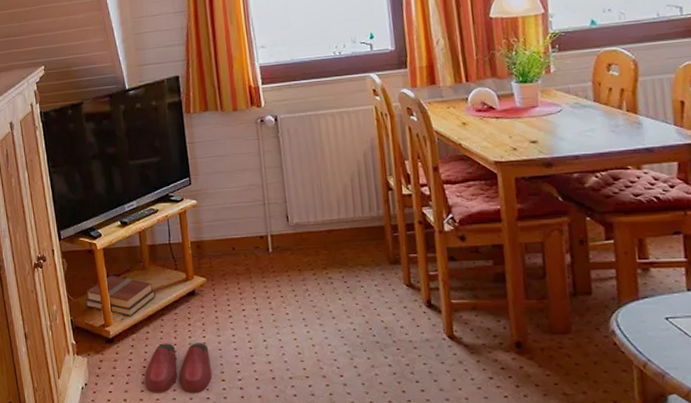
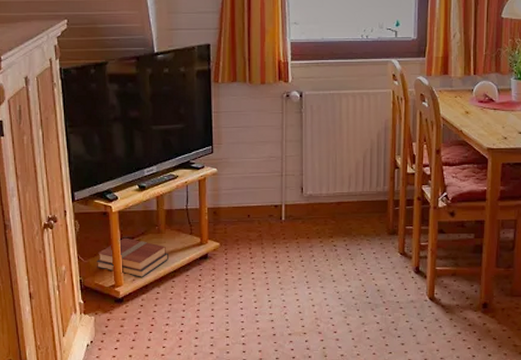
slippers: present [144,343,212,394] -> none [152,303,217,349]

